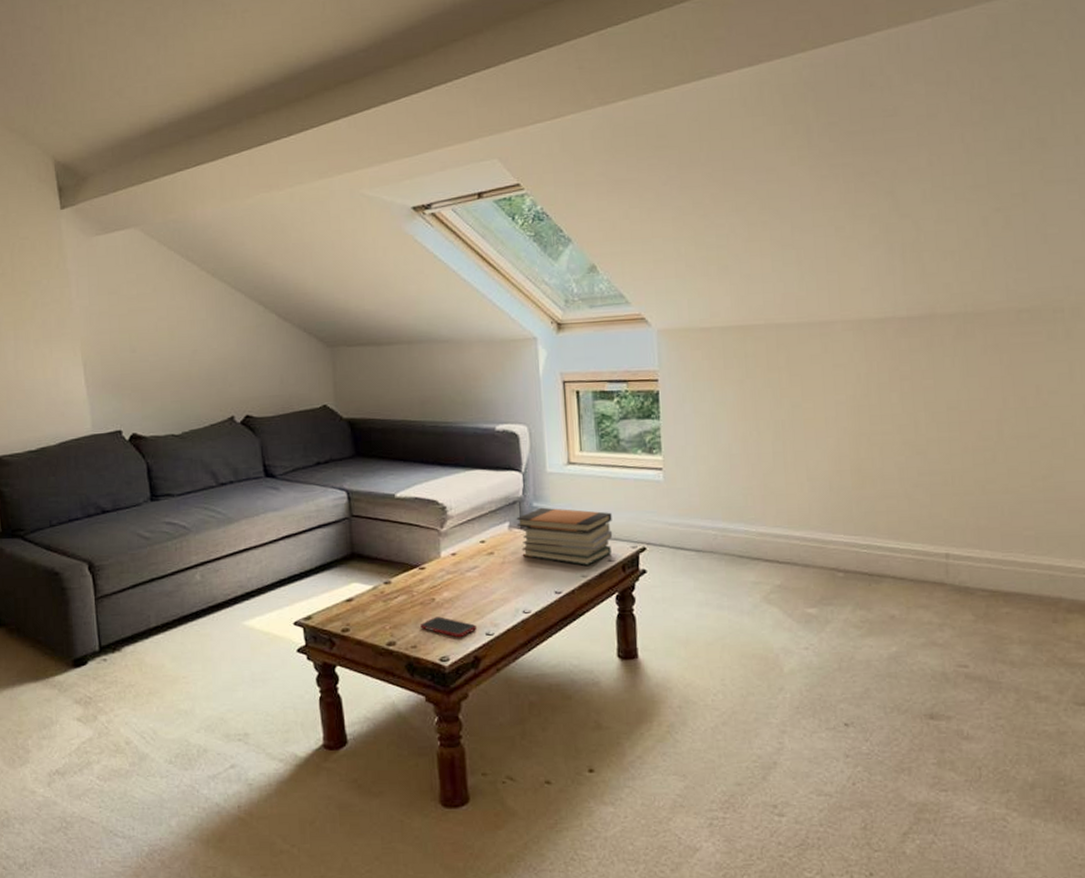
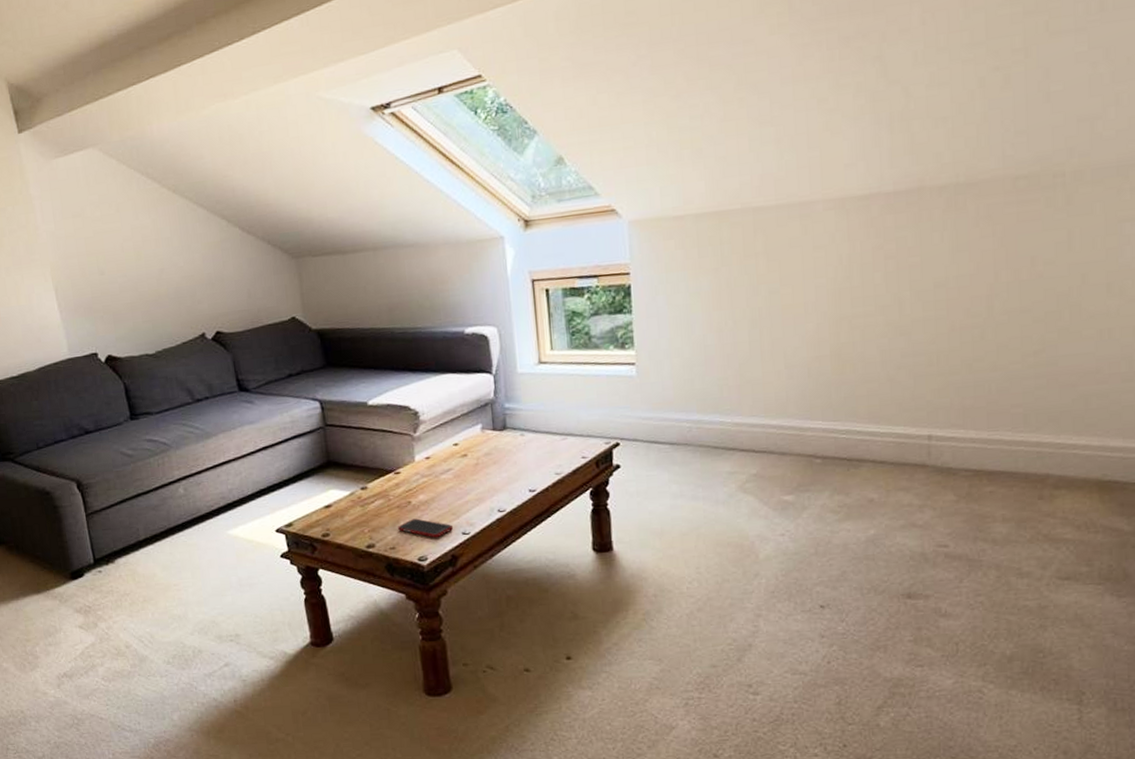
book stack: present [516,507,613,565] -> none [488,408,586,463]

